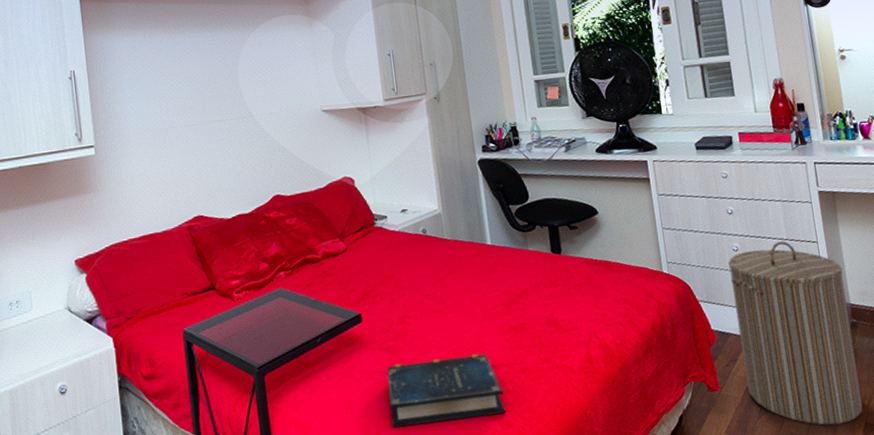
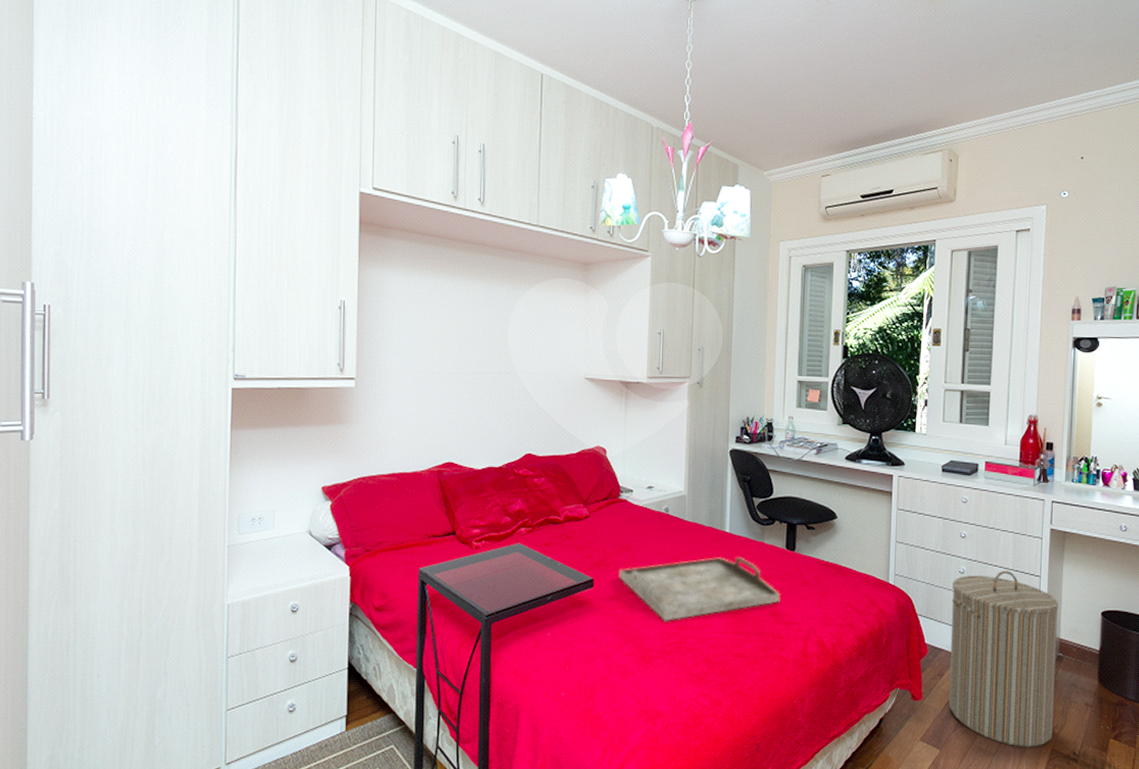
serving tray: none [386,268,555,347] -> present [619,556,780,621]
book: present [386,354,506,428] -> none [607,631,718,692]

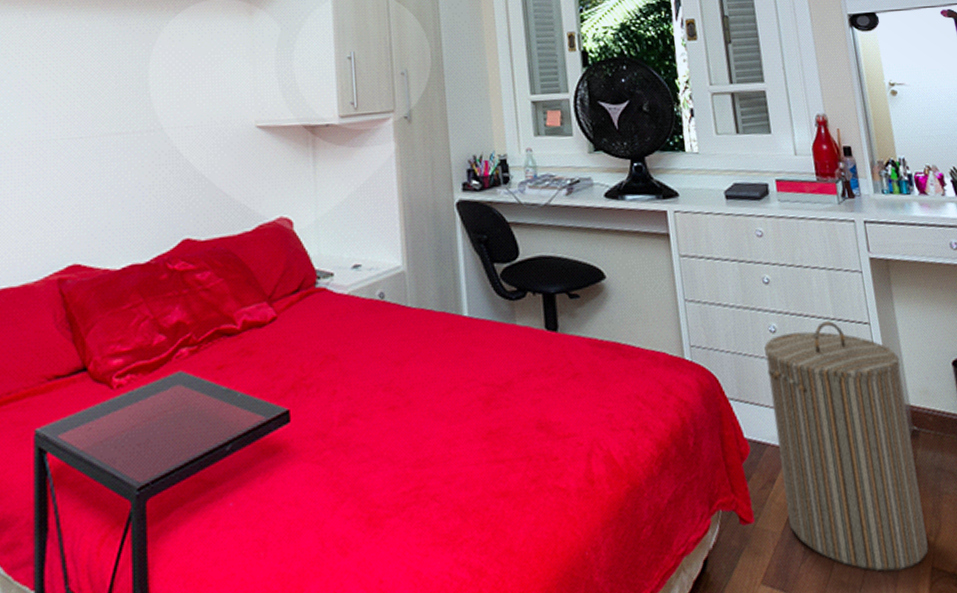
serving tray: present [619,556,780,621] -> none [324,349,547,459]

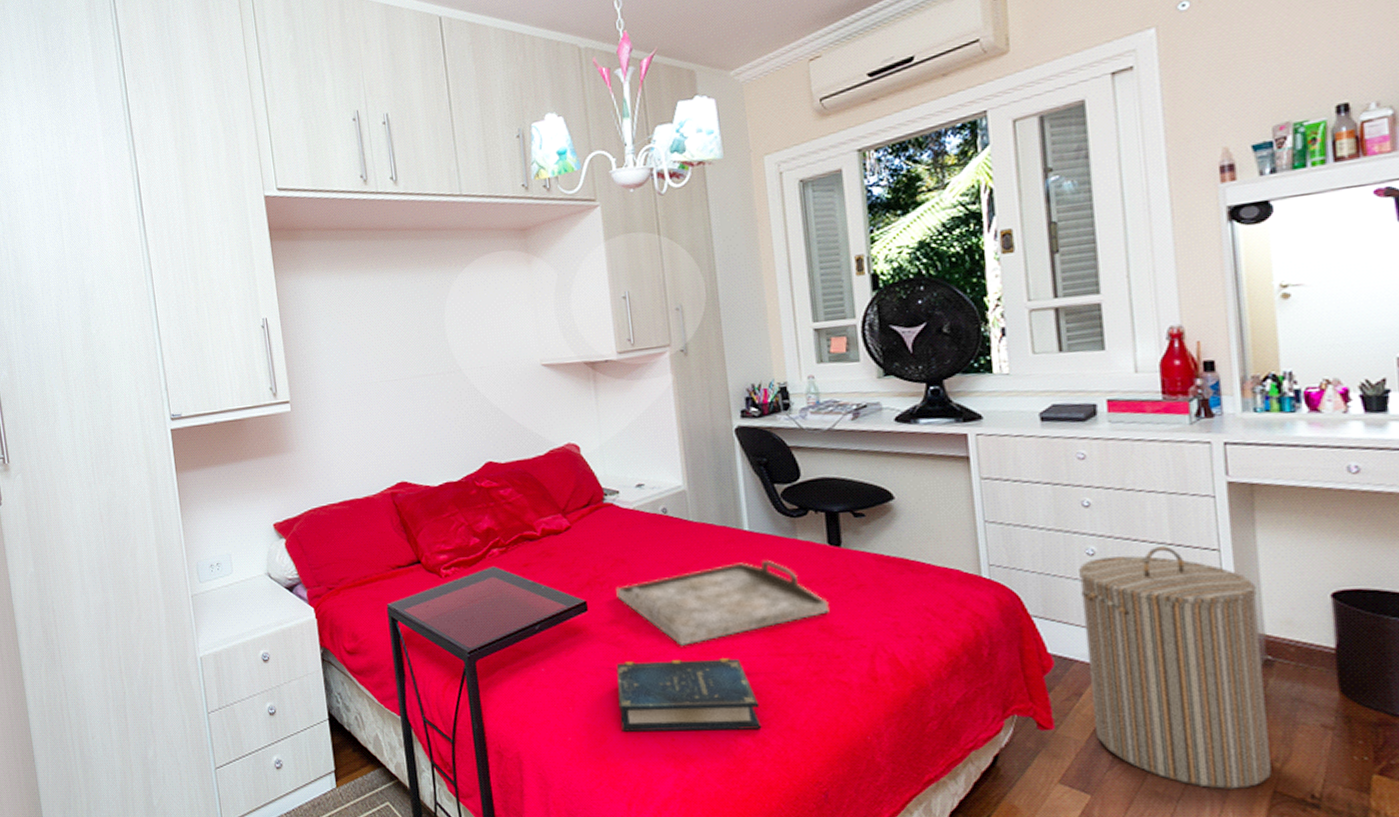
book: none [319,469,479,579] -> present [616,658,762,732]
serving tray: none [324,349,547,459] -> present [616,559,829,646]

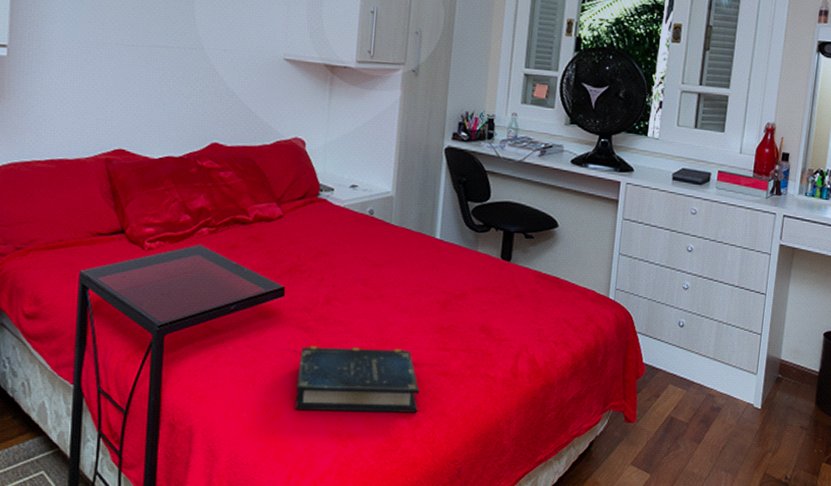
serving tray: present [616,559,829,646] -> none [314,266,492,335]
laundry hamper: present [1079,546,1272,789] -> none [662,287,782,471]

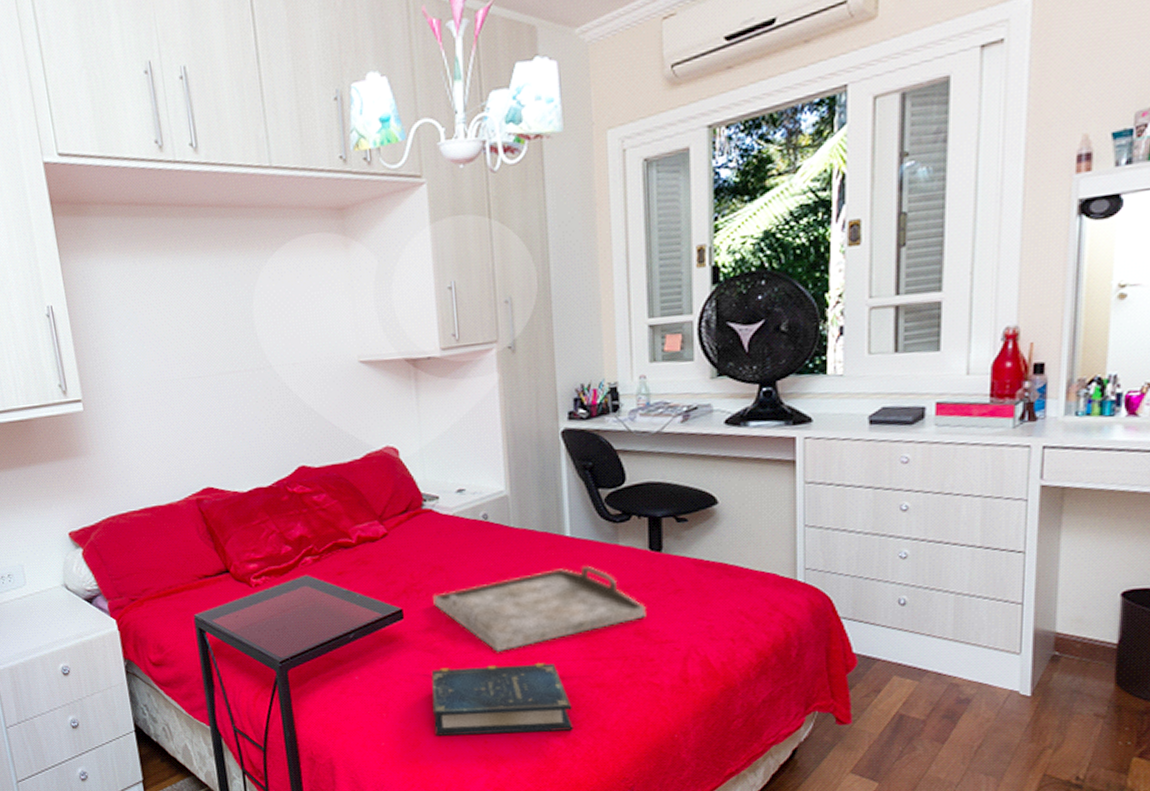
serving tray: none [314,266,492,335] -> present [433,565,646,652]

